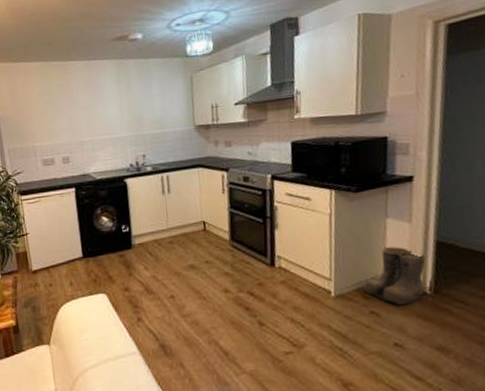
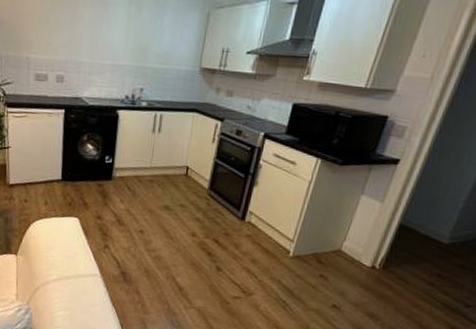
boots: present [363,247,427,304] -> none [320,221,387,274]

